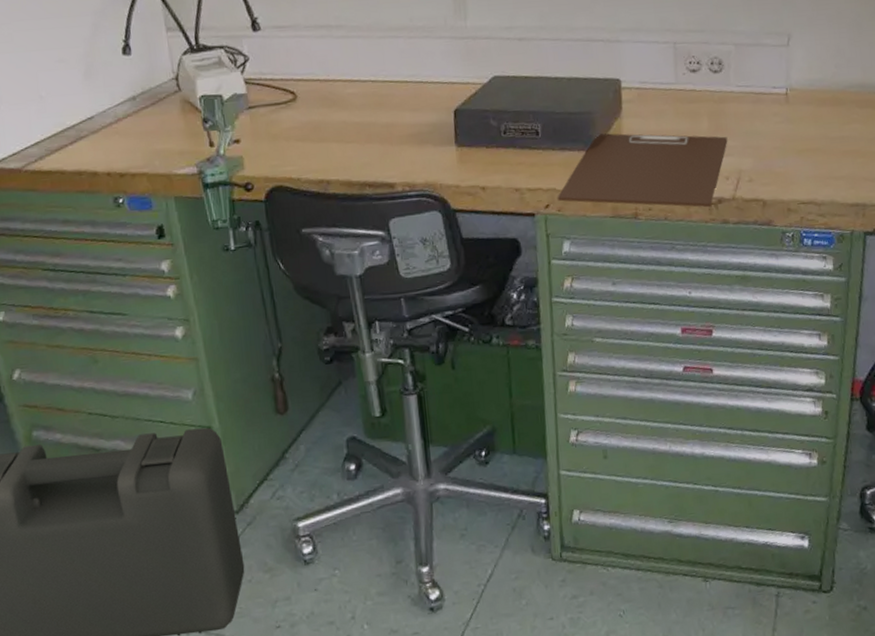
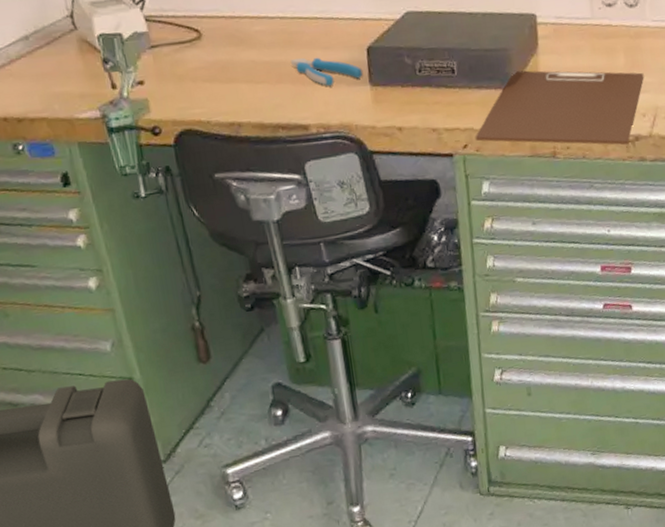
pliers: none [380,118,449,147] -> present [291,57,363,87]

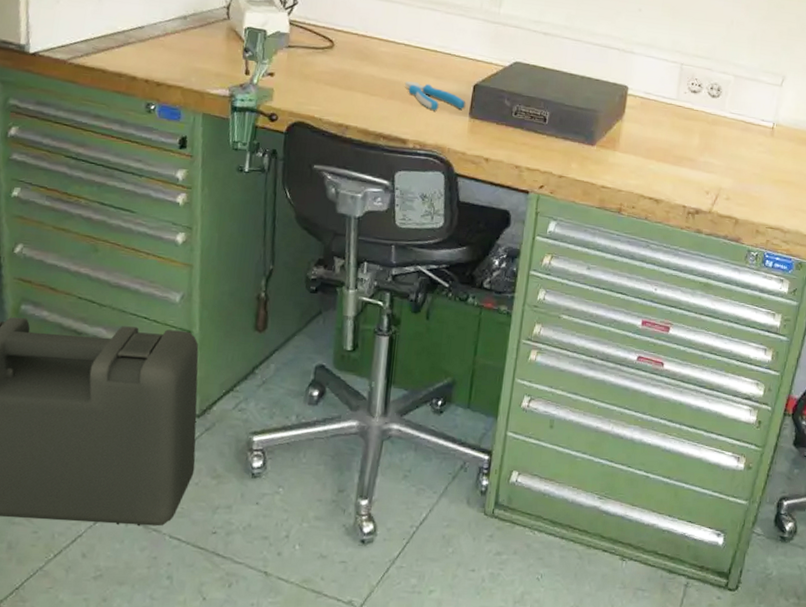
clipboard: present [475,70,644,146] -> none [551,130,714,216]

